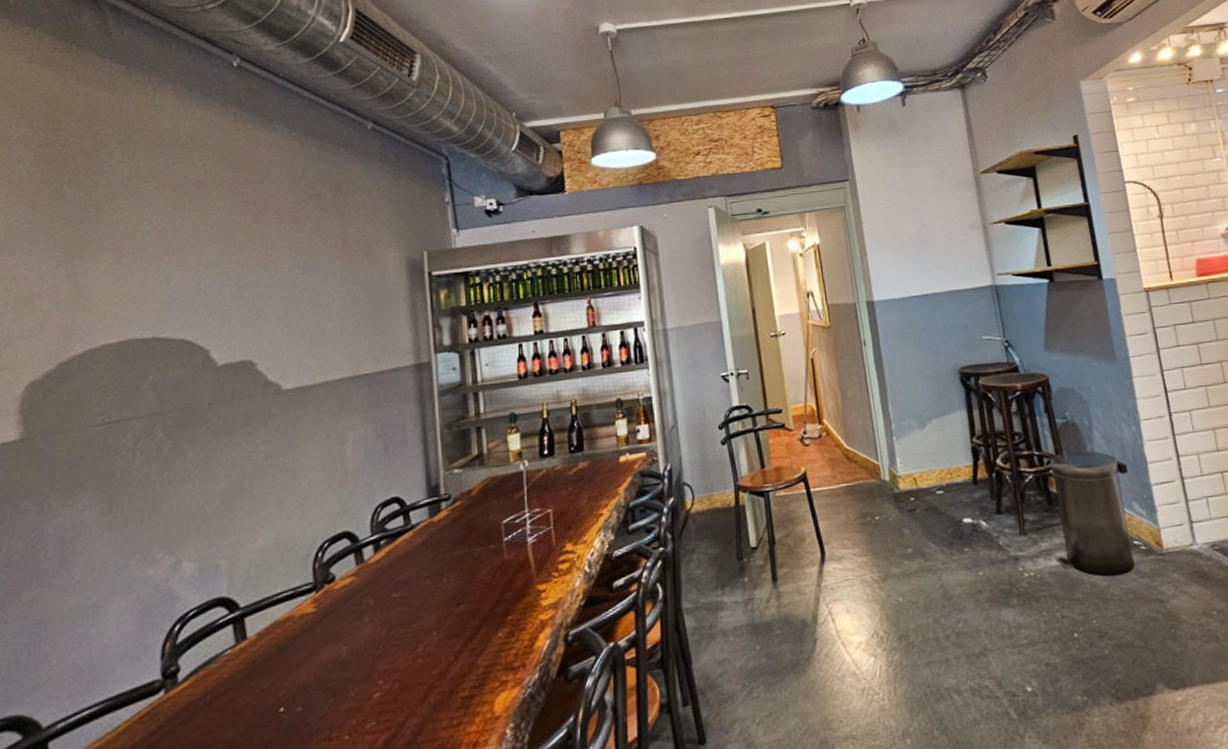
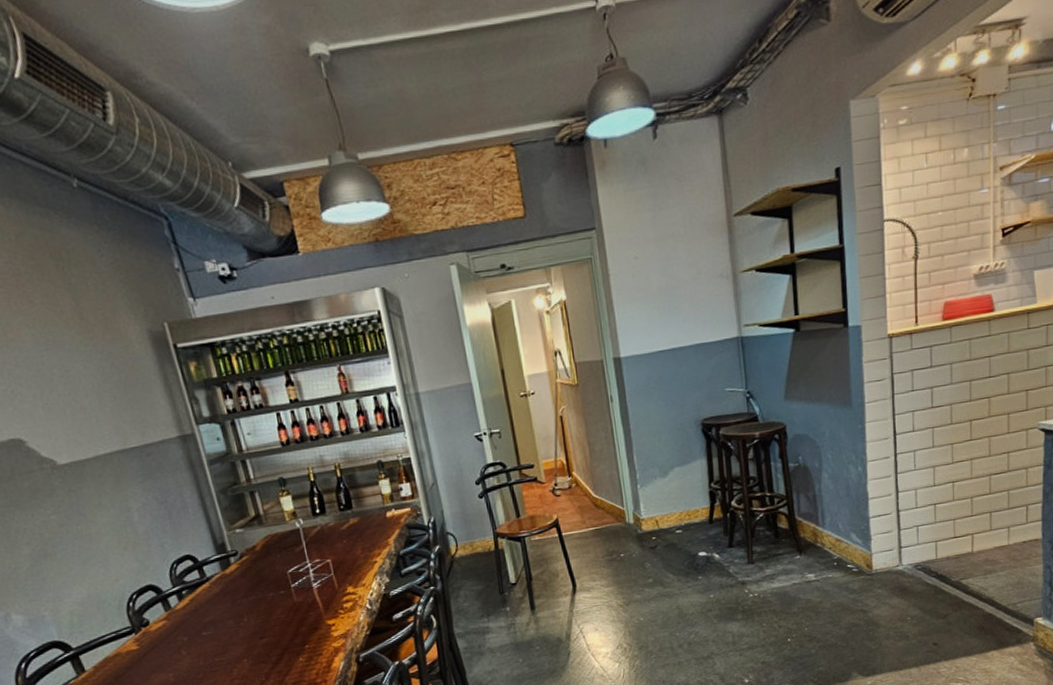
pedal bin: present [1049,450,1135,577] -> none [778,490,850,594]

